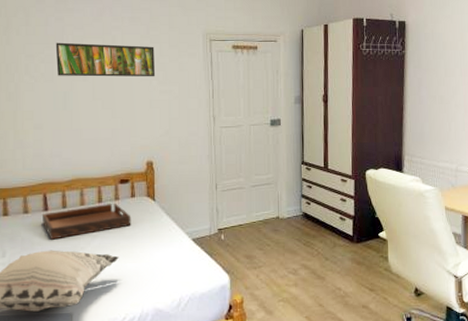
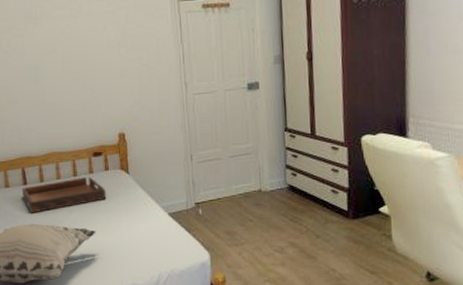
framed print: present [55,42,156,77] -> none [25,12,123,50]

